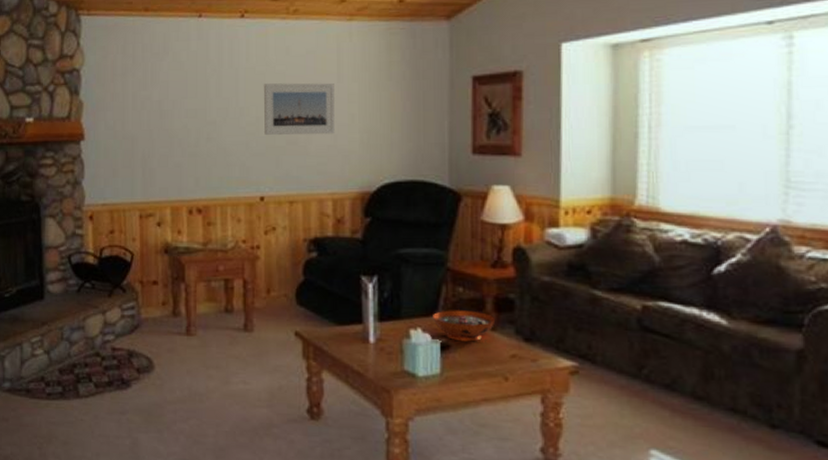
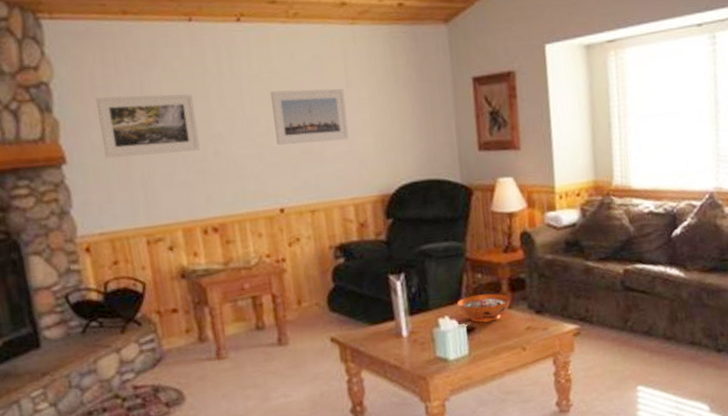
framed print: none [114,83,195,137] -> present [95,94,200,158]

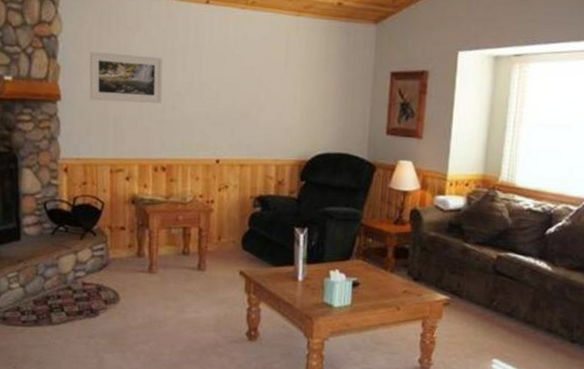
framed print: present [270,88,349,145] -> none [222,63,282,111]
decorative bowl: present [457,293,511,323] -> none [348,256,394,281]

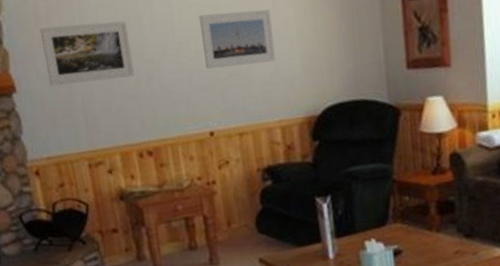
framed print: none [222,63,282,111] -> present [198,9,276,69]

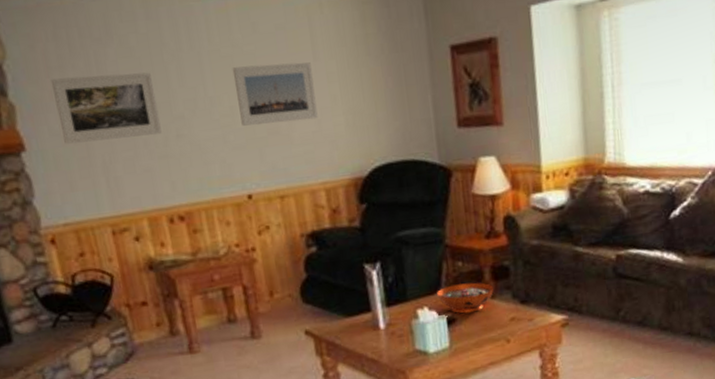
decorative bowl: none [384,216,440,246] -> present [437,282,494,314]

